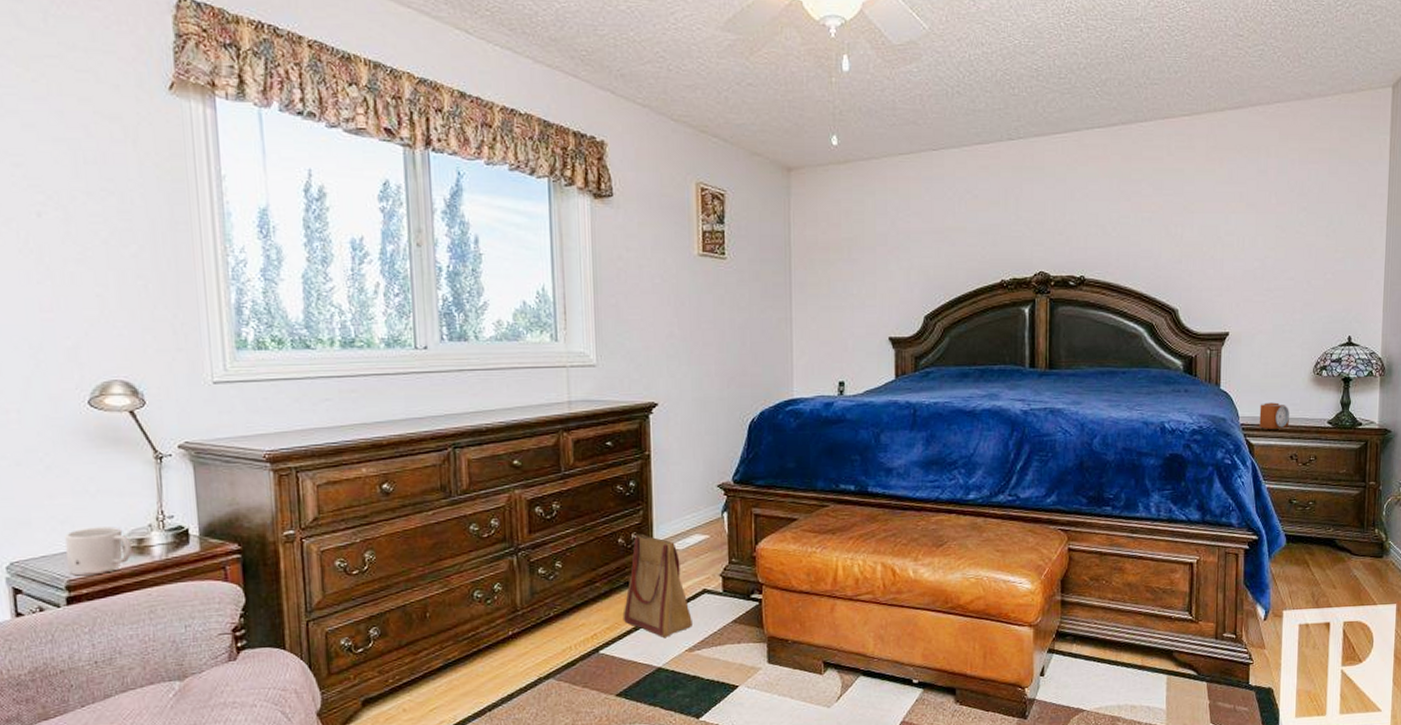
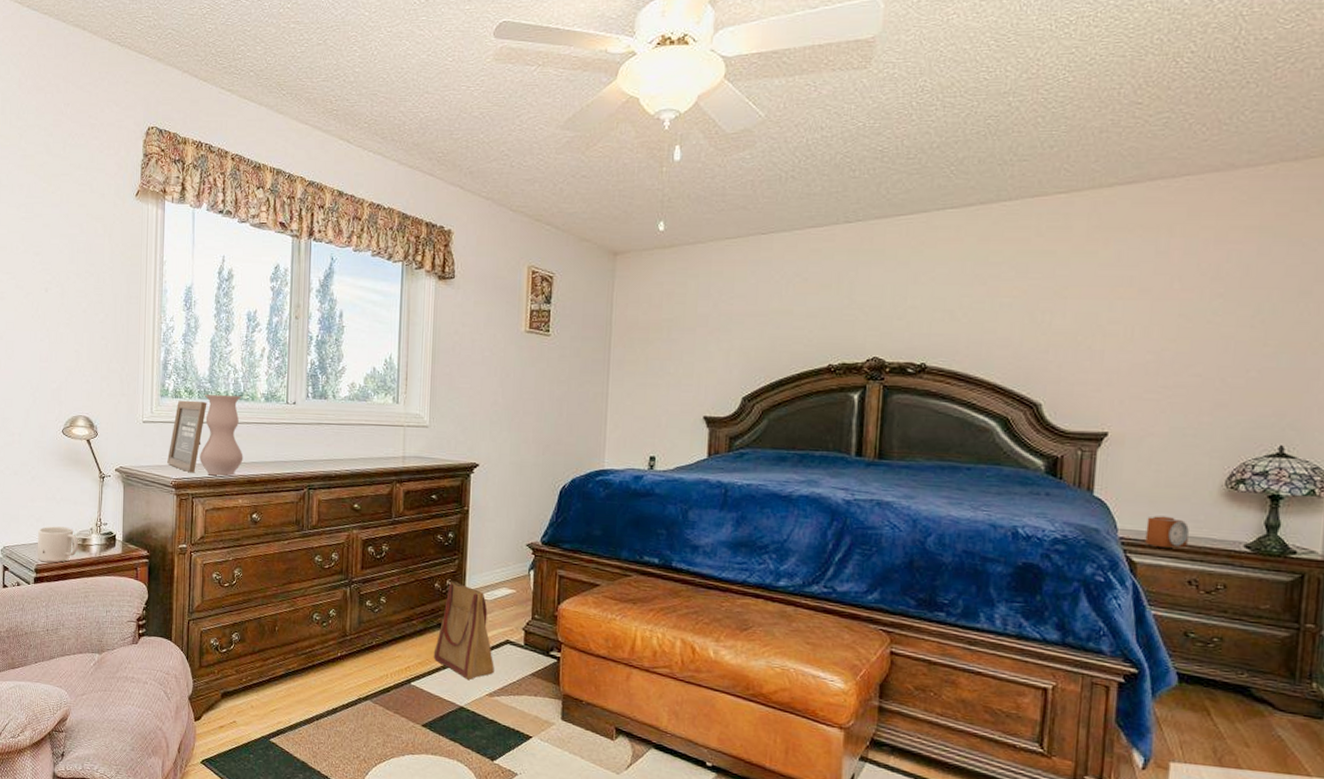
picture frame: none [255,351,306,442] -> present [167,400,207,473]
vase: none [300,343,363,443] -> present [200,395,243,477]

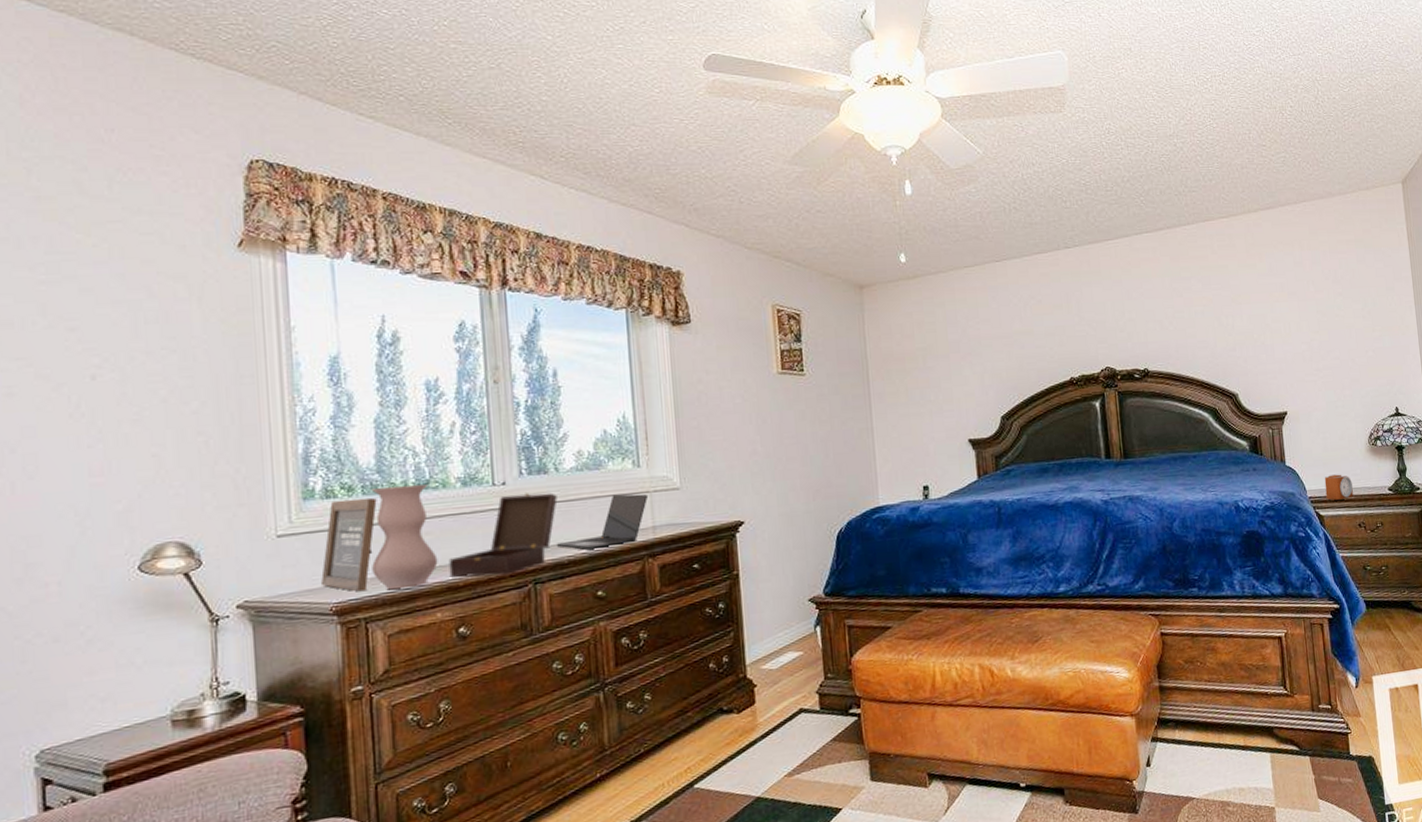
mug: present [37,526,78,563] -> none [104,699,181,759]
jewelry box: none [250,413,332,478] -> present [448,492,558,579]
laptop: none [328,424,403,469] -> present [557,494,649,551]
shopping bag: present [433,580,494,680] -> none [717,656,791,764]

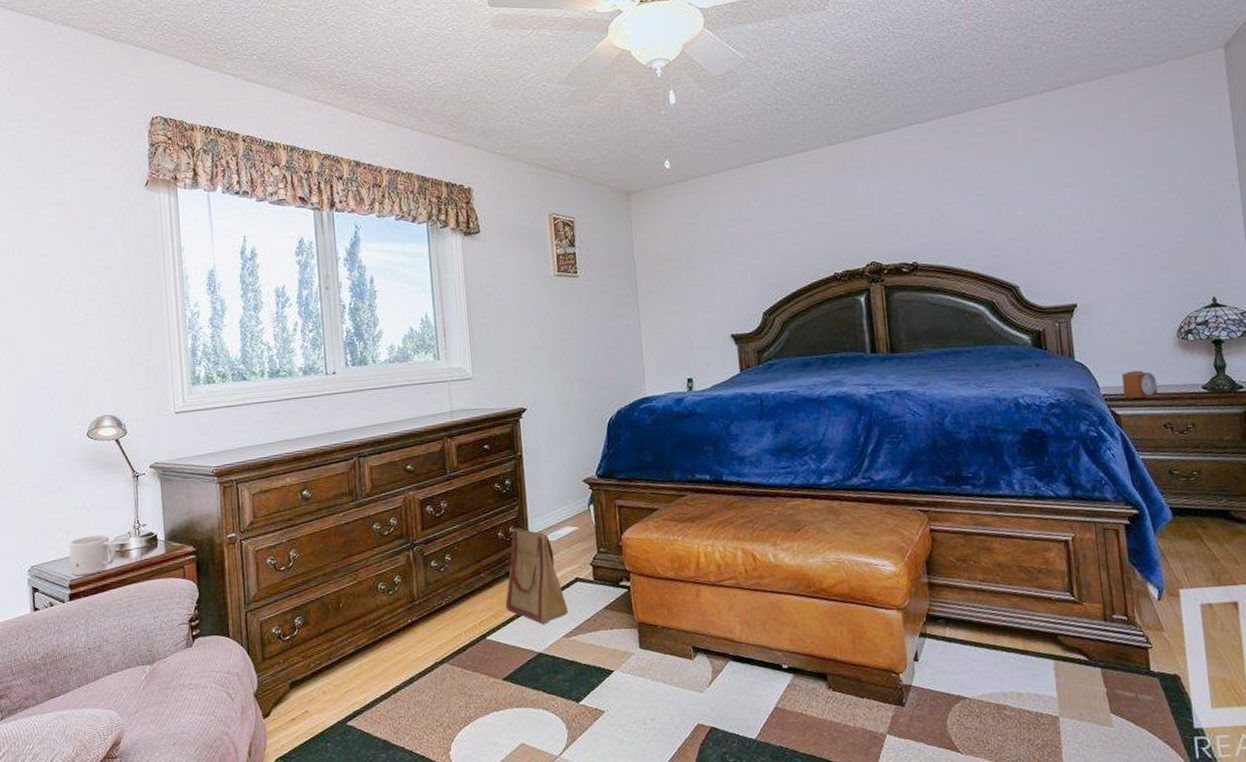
mug: none [104,699,181,759] -> present [69,534,116,577]
picture frame: present [321,497,377,592] -> none [205,383,243,459]
vase: present [371,484,438,591] -> none [238,373,287,458]
jewelry box: present [448,492,558,579] -> none [294,381,375,451]
laptop: present [557,494,649,551] -> none [375,383,447,431]
shopping bag: none [717,656,791,764] -> present [505,527,568,624]

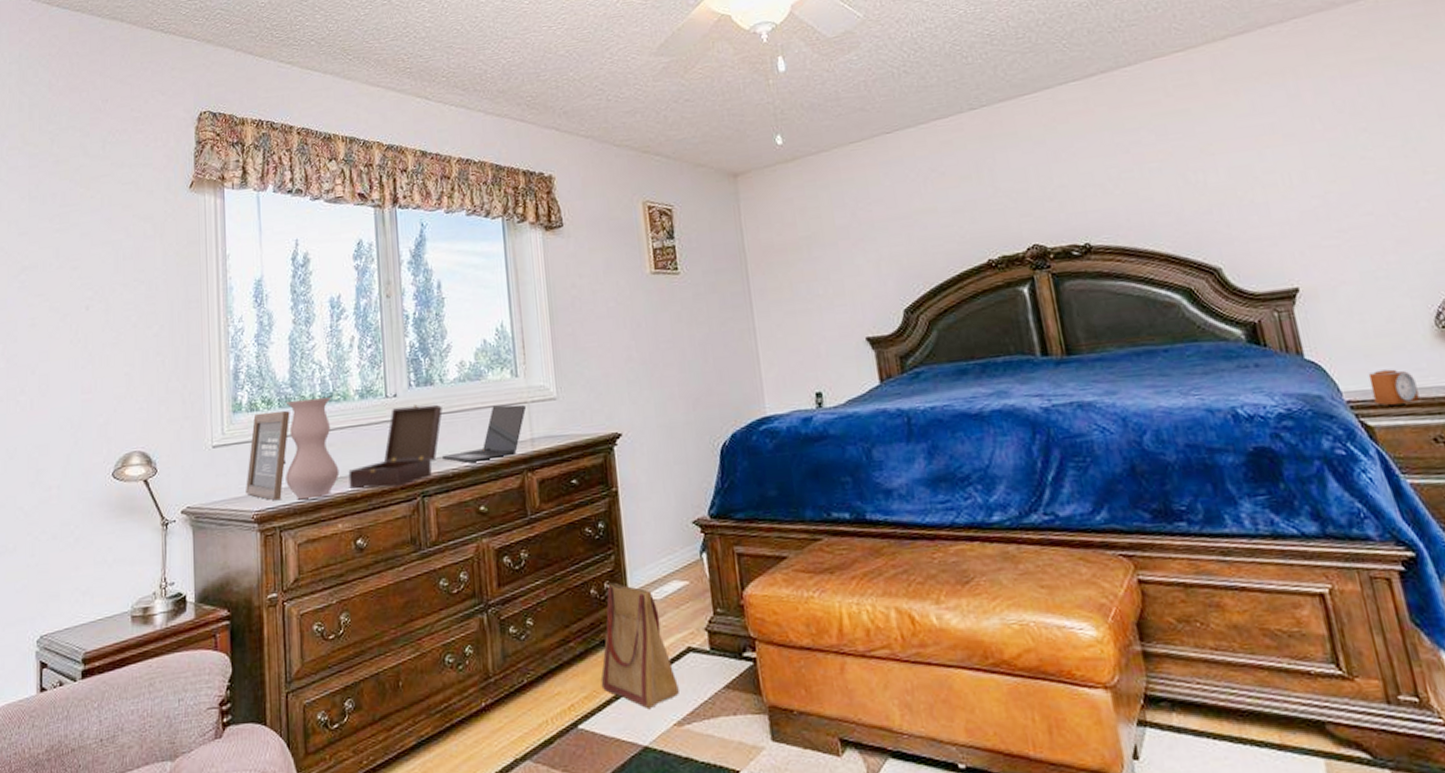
mug: present [69,534,116,577] -> none [84,596,138,648]
picture frame: none [205,383,243,459] -> present [246,410,290,501]
vase: none [238,373,287,458] -> present [285,397,340,500]
jewelry box: none [294,381,375,451] -> present [348,404,443,490]
laptop: none [375,383,447,431] -> present [443,404,527,464]

